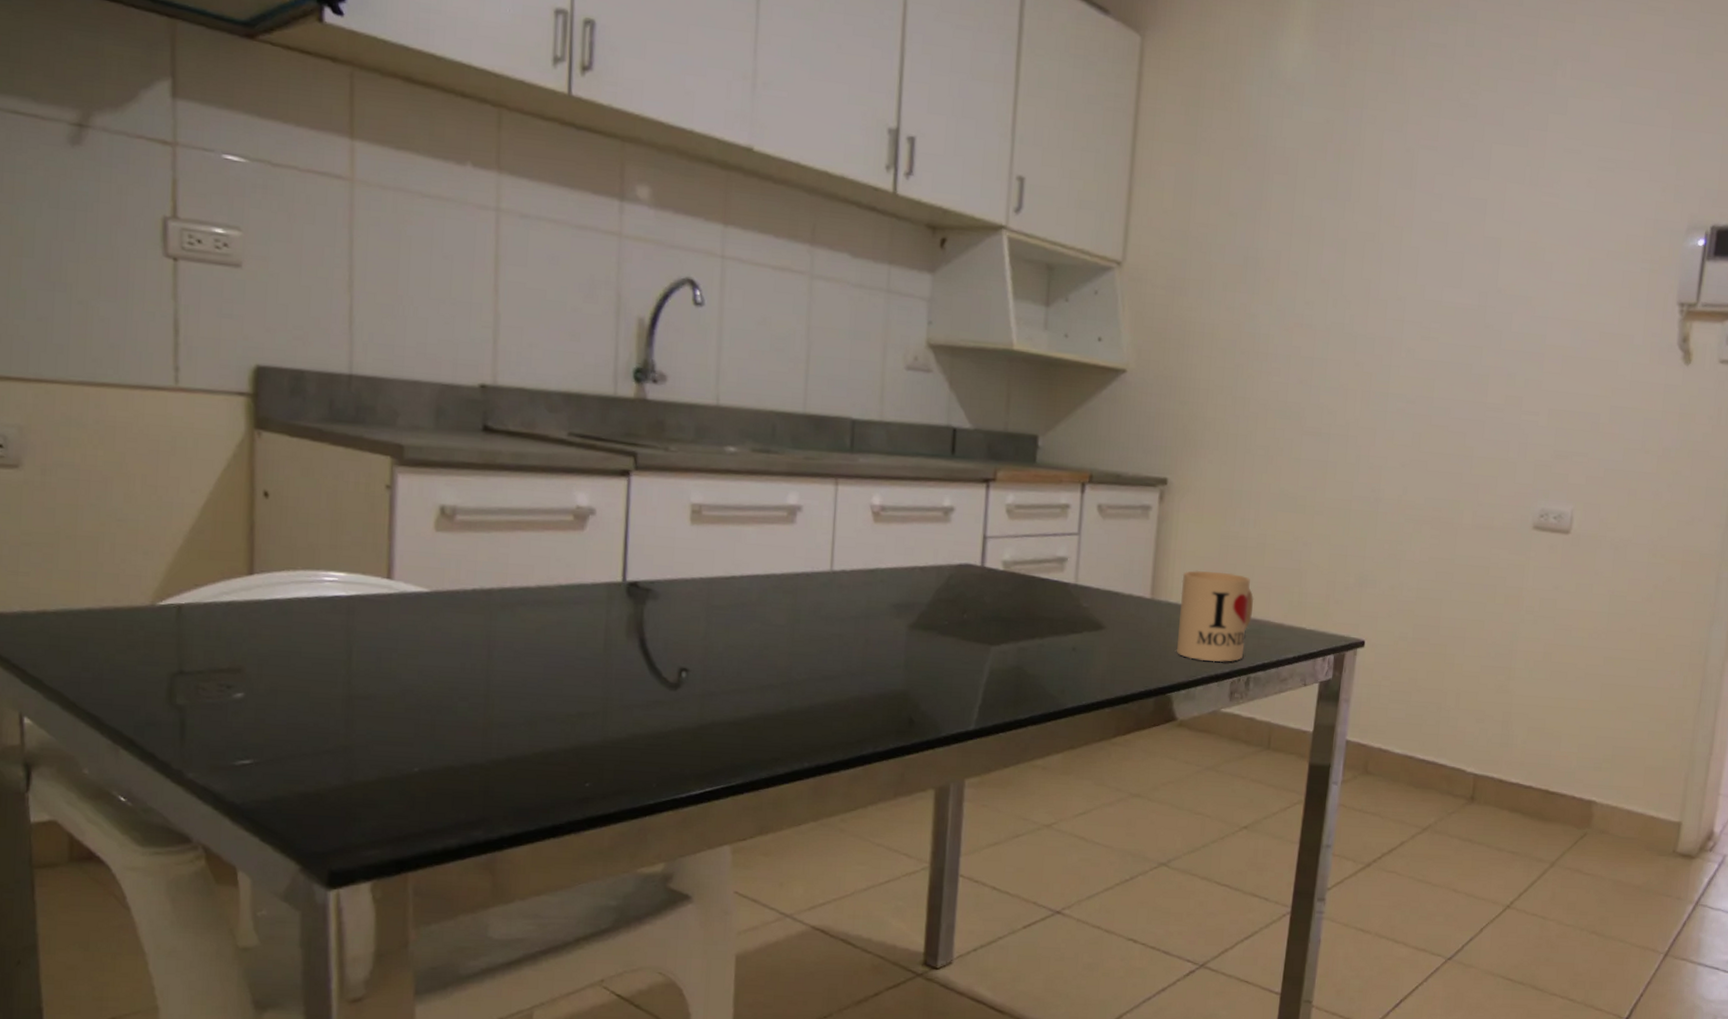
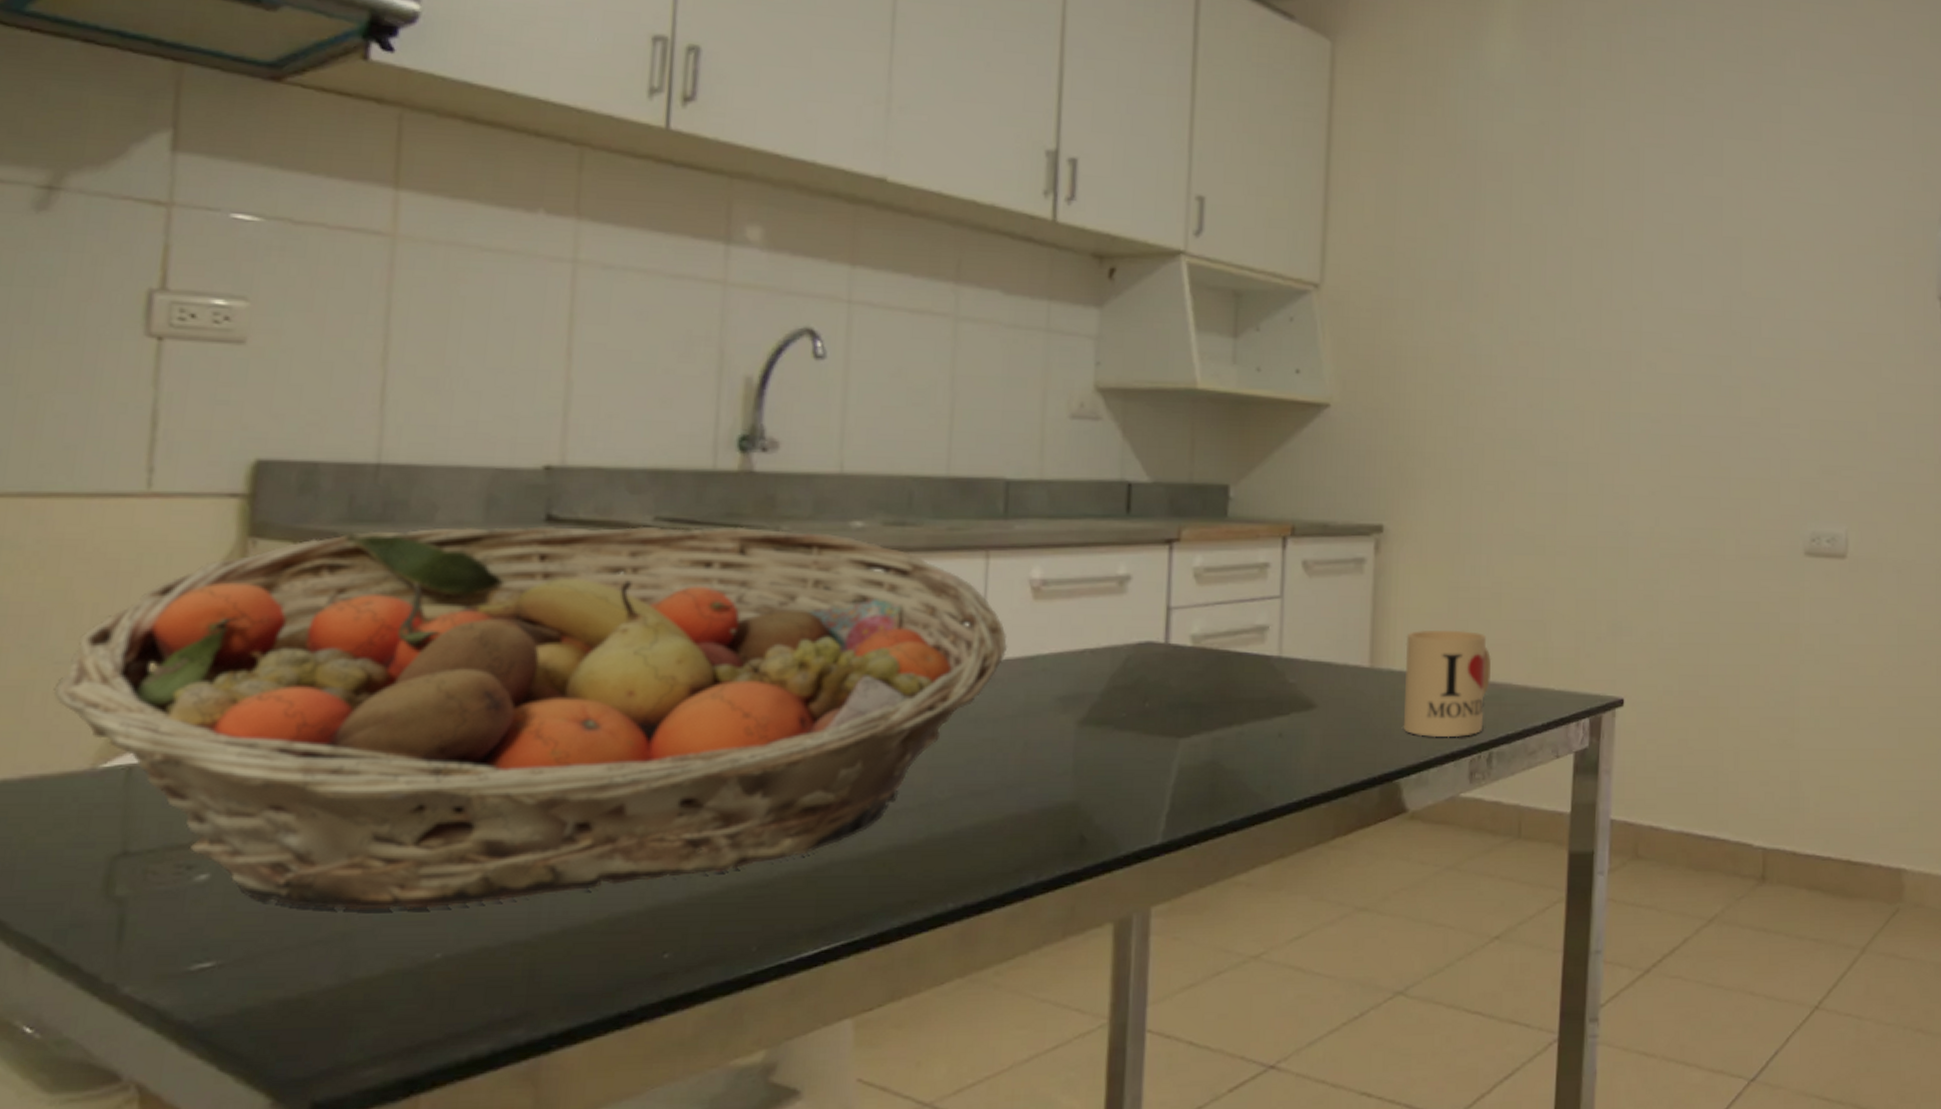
fruit basket: none [118,430,853,734] -> present [53,526,1008,910]

